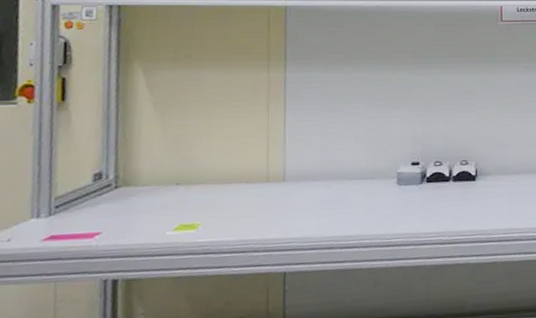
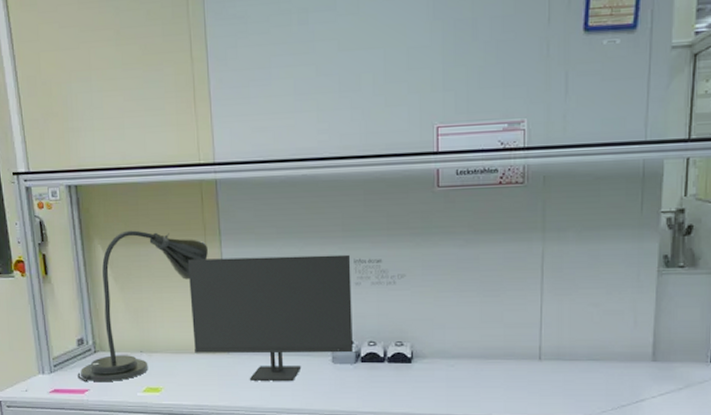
desk lamp: none [87,53,270,225] -> present [77,230,208,383]
computer monitor: none [244,79,472,209] -> present [187,254,406,381]

